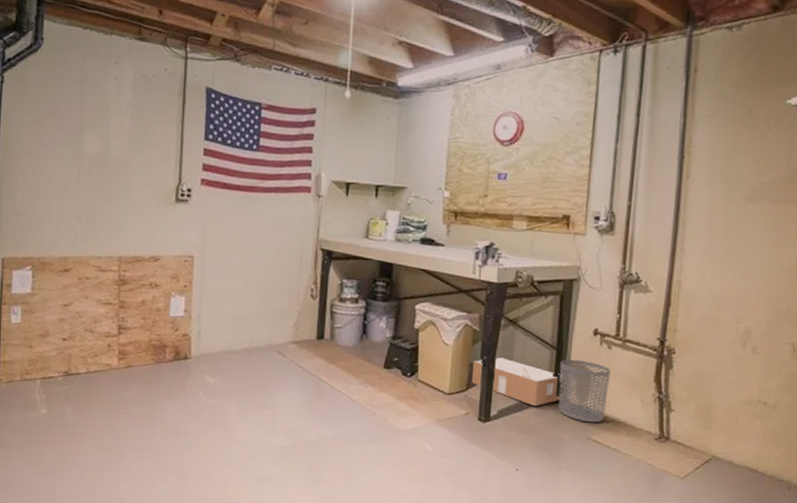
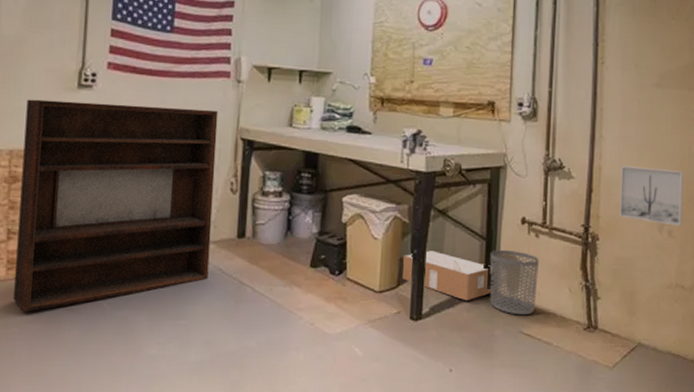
bookshelf: none [124,212,300,397] -> present [13,99,218,312]
wall art: none [699,281,773,343] -> present [619,166,684,226]

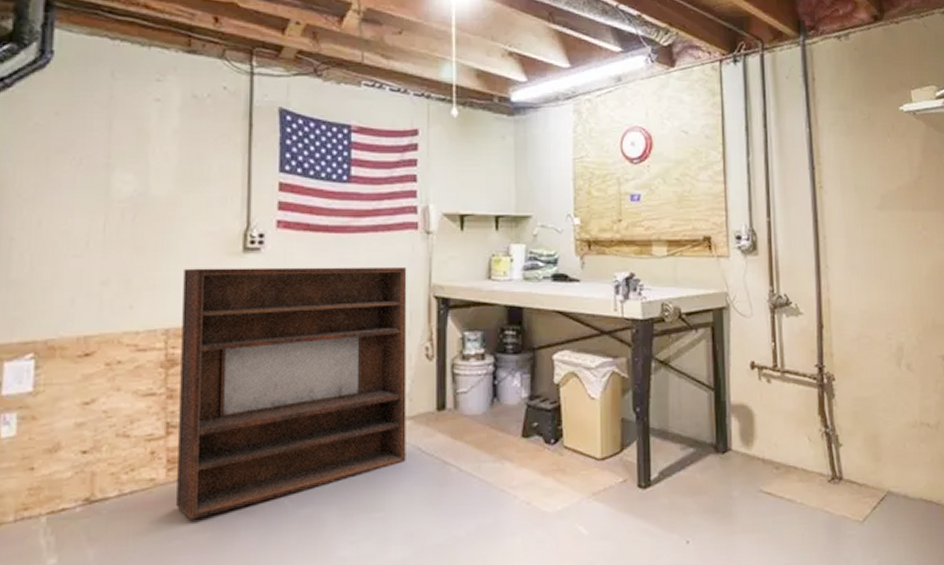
cardboard box: present [403,250,494,301] -> none [626,407,727,461]
waste bin: present [490,250,539,316] -> none [720,400,774,472]
wall art: present [619,166,684,226] -> none [850,296,921,358]

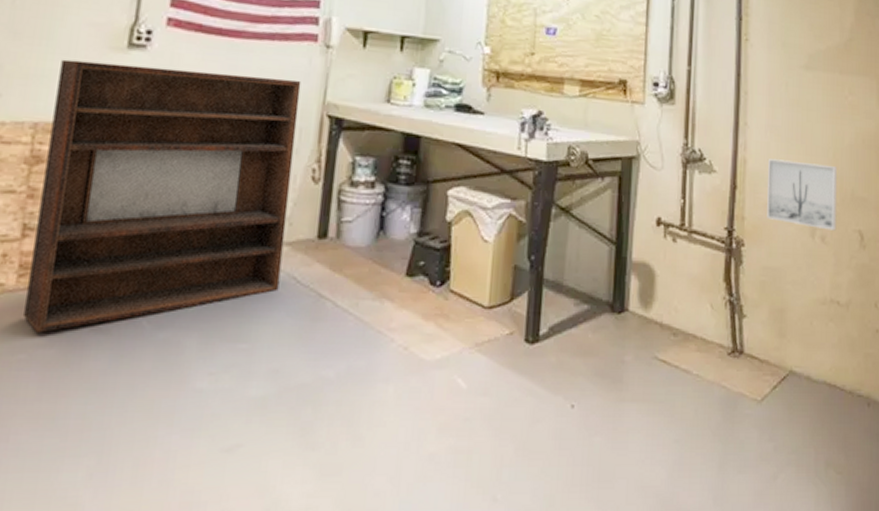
wall art: none [850,296,921,358] -> present [767,159,838,231]

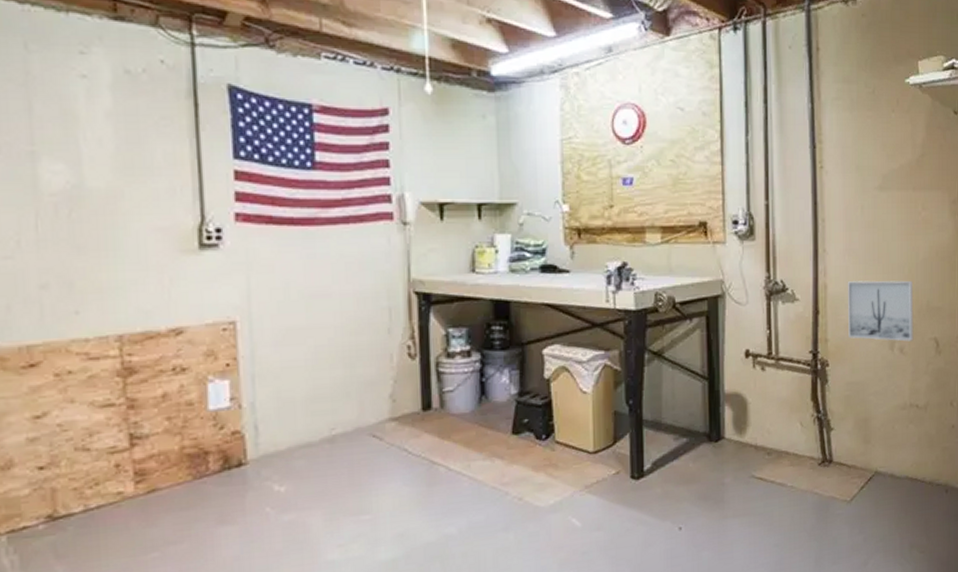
bookshelf: present [23,59,301,333] -> none [133,260,392,532]

